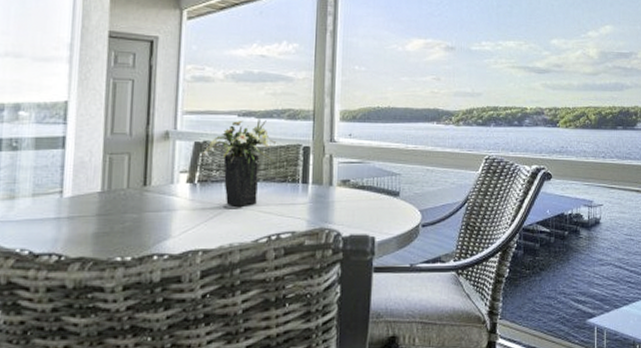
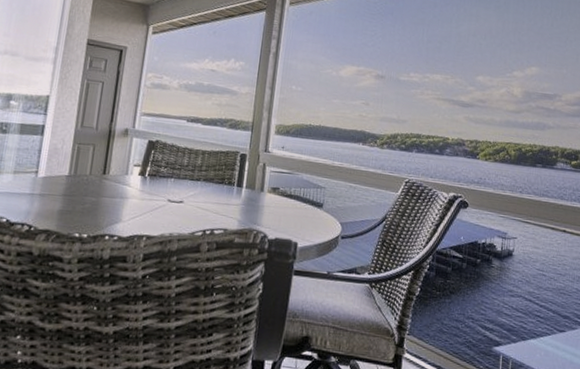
flower arrangement: present [201,119,277,206] -> none [153,125,218,202]

